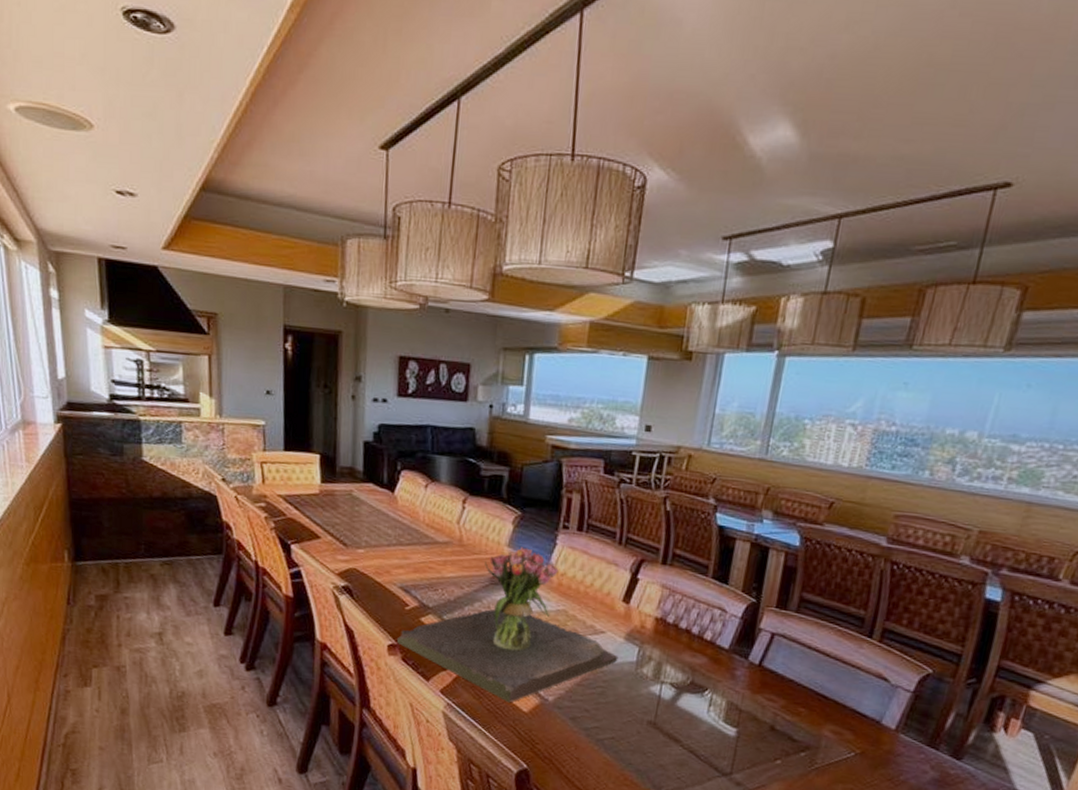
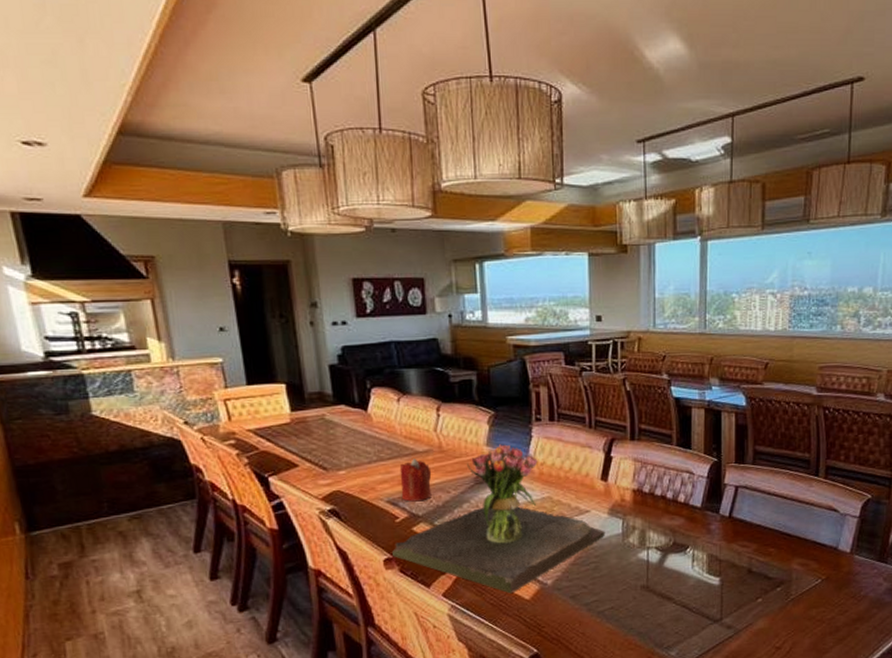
candle: none [414,548,448,593] -> present [399,458,432,502]

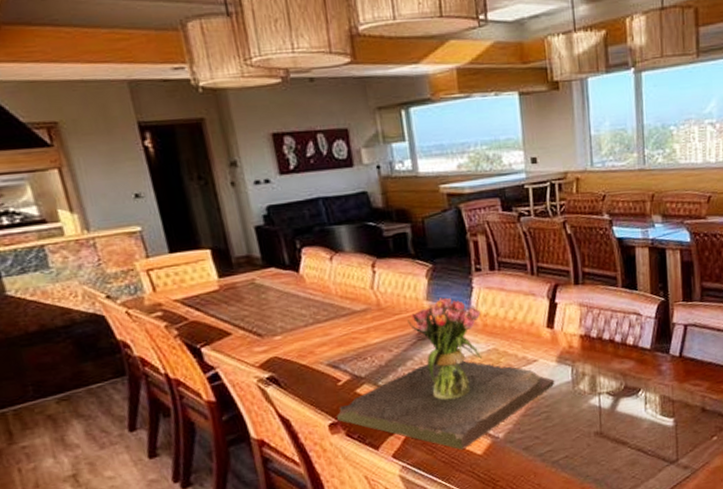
candle: present [399,458,432,502] -> none [337,318,373,364]

